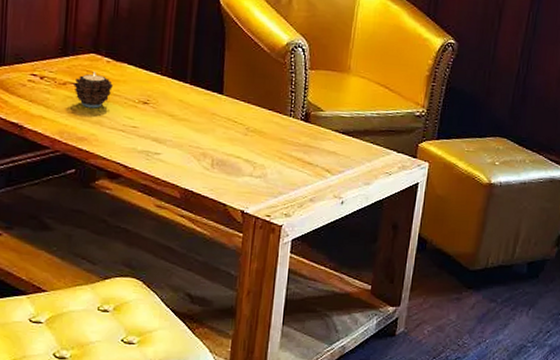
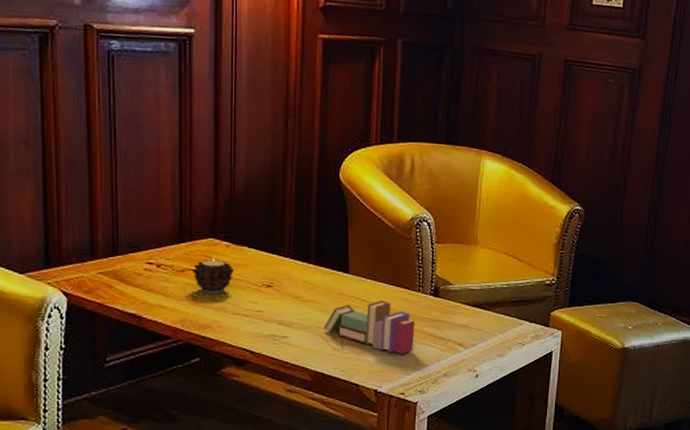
book: none [196,123,285,178] -> present [324,300,415,355]

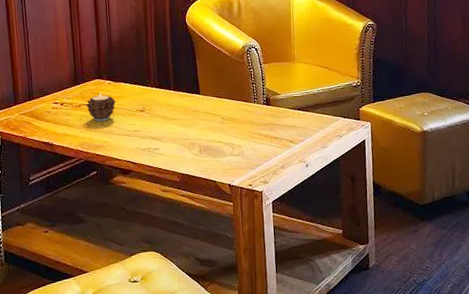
book: present [324,300,415,355] -> none [185,112,255,154]

